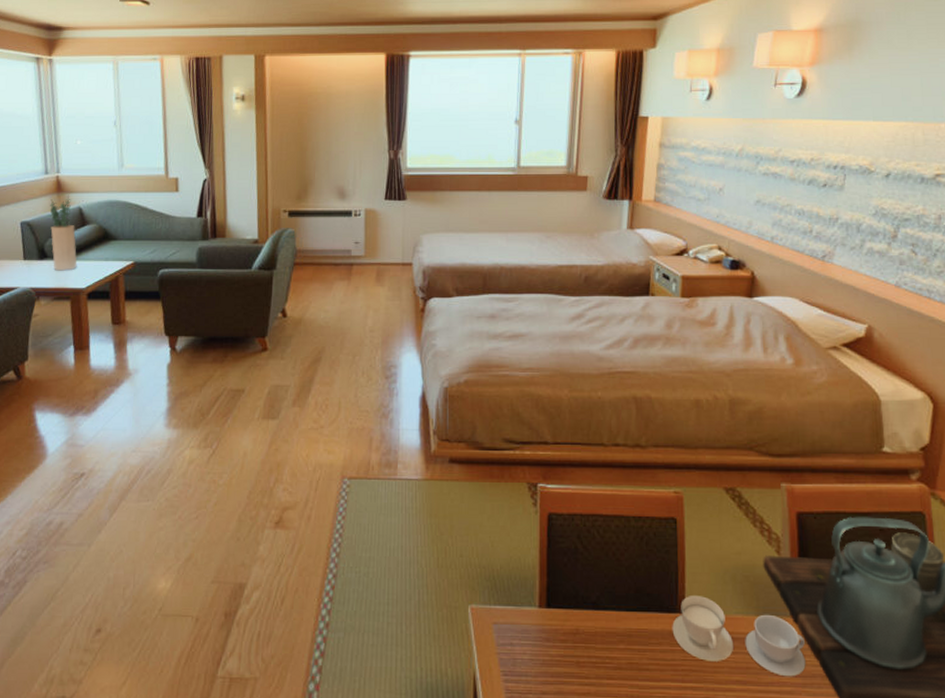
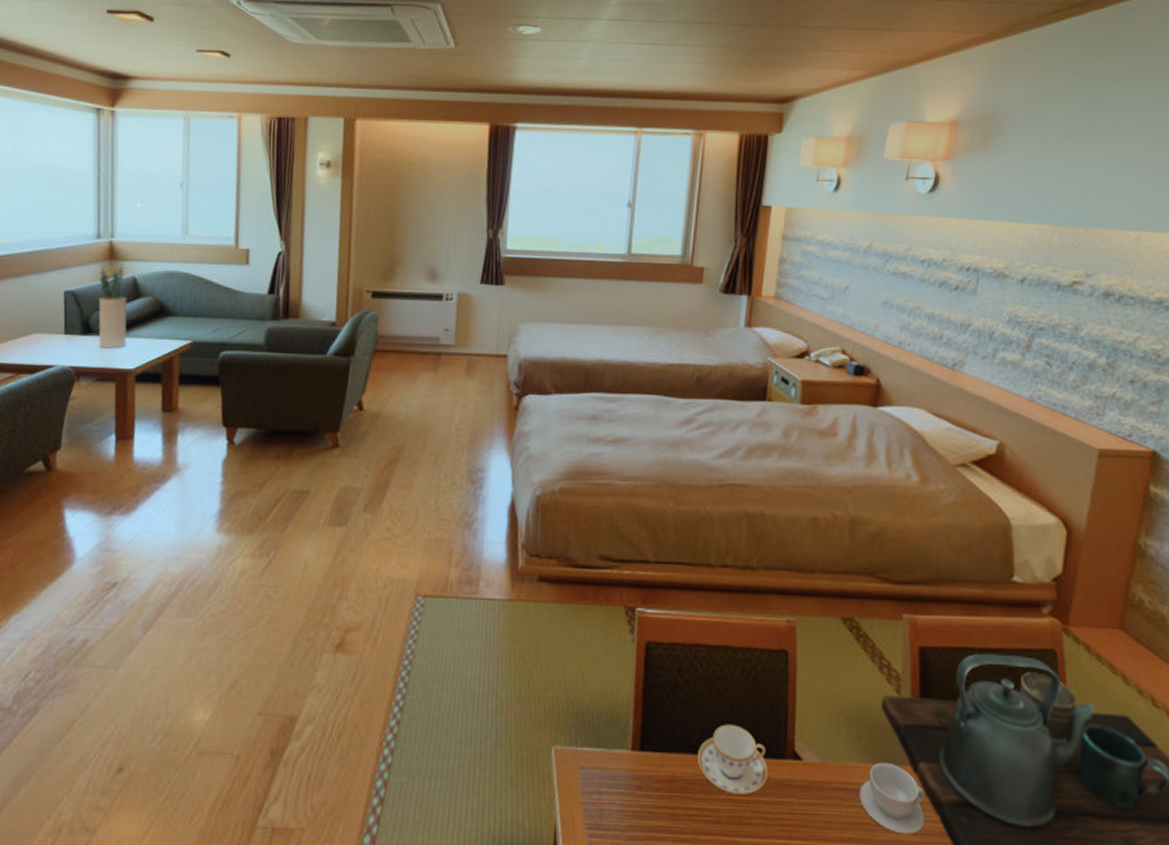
teacup: none [598,583,661,644] -> present [698,724,767,794]
teacup: present [672,594,733,661] -> none [779,738,846,816]

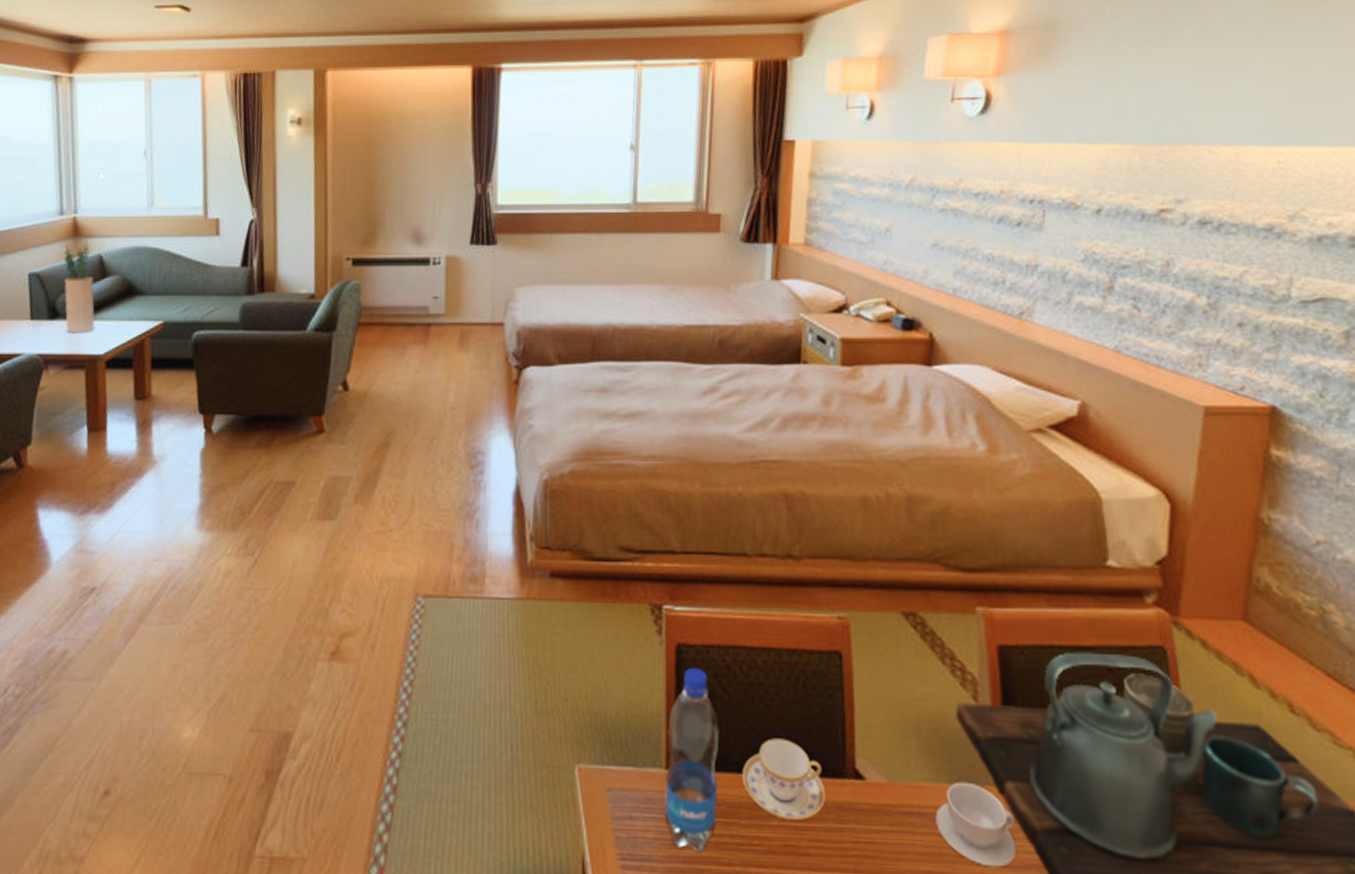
bottle: none [629,662,680,823] -> present [665,667,720,853]

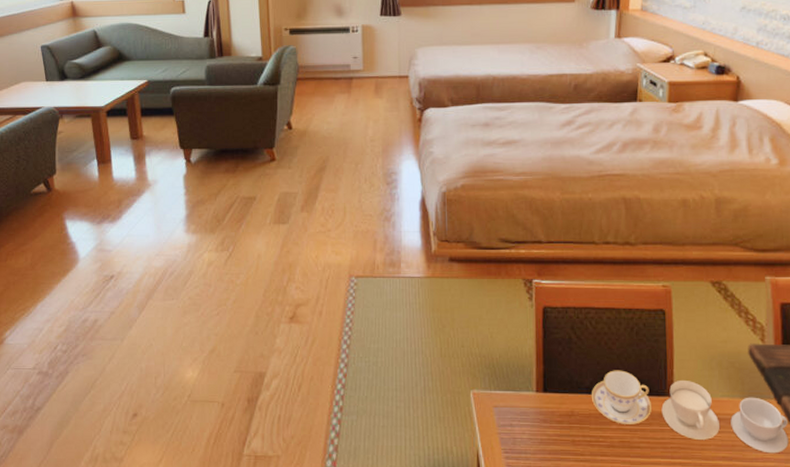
vase: present [64,239,95,333] -> none [67,19,95,91]
bottle: present [665,667,720,853] -> none [535,322,575,447]
teacup: none [839,754,920,845] -> present [661,379,720,440]

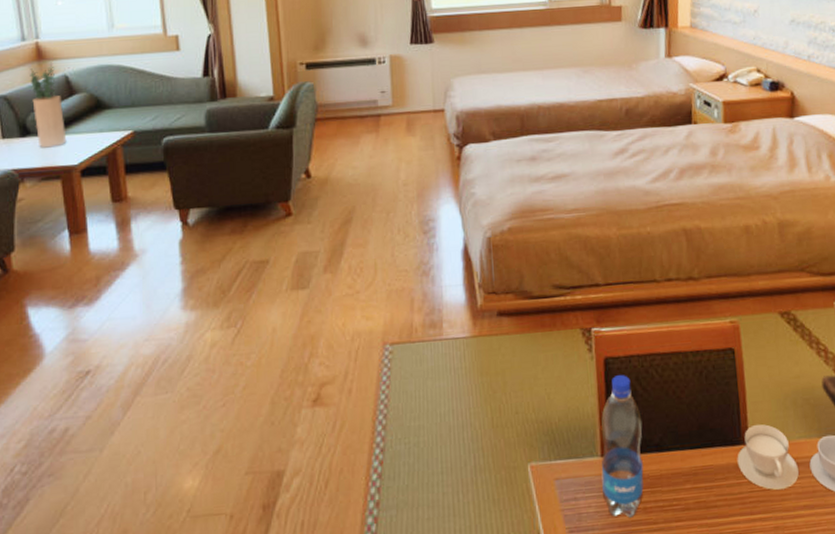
vase: none [67,19,95,91] -> present [30,62,67,148]
bottle: none [535,322,575,447] -> present [600,374,644,518]
teacup: present [592,370,651,424] -> none [662,420,727,483]

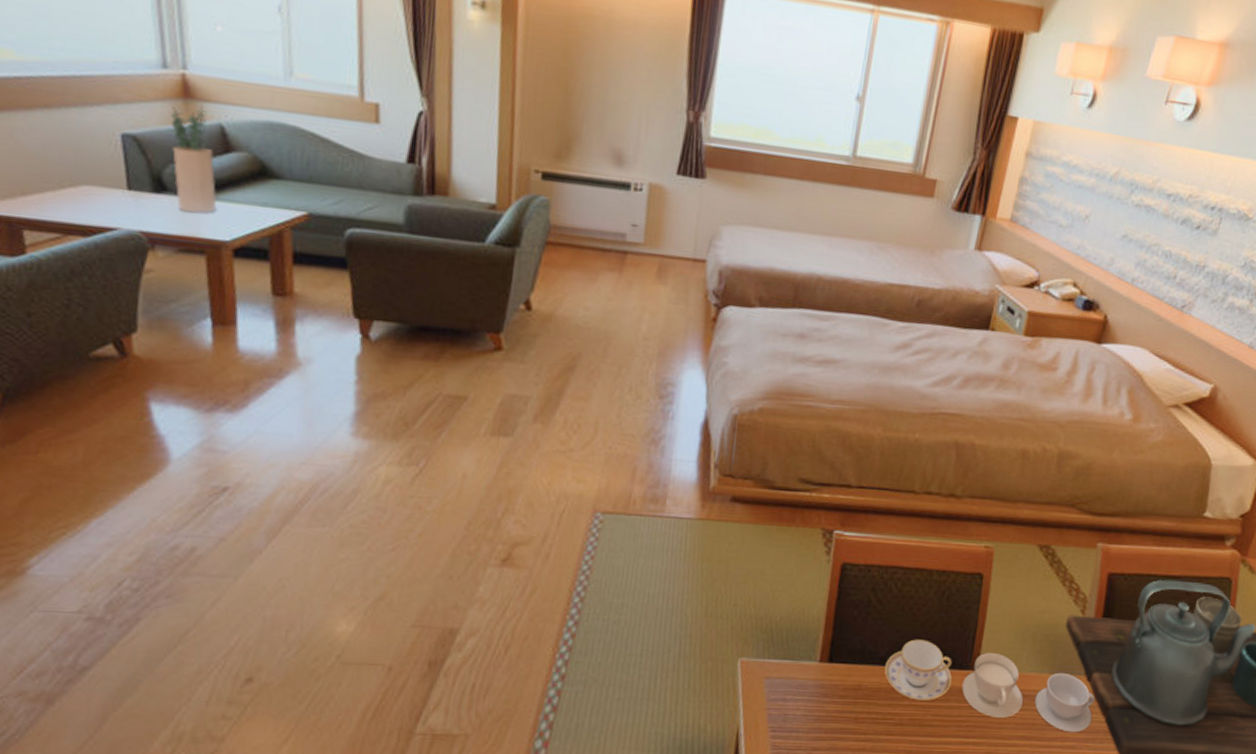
bottle: present [600,374,644,518] -> none [814,582,871,725]
teacup: none [662,420,727,483] -> present [885,639,952,700]

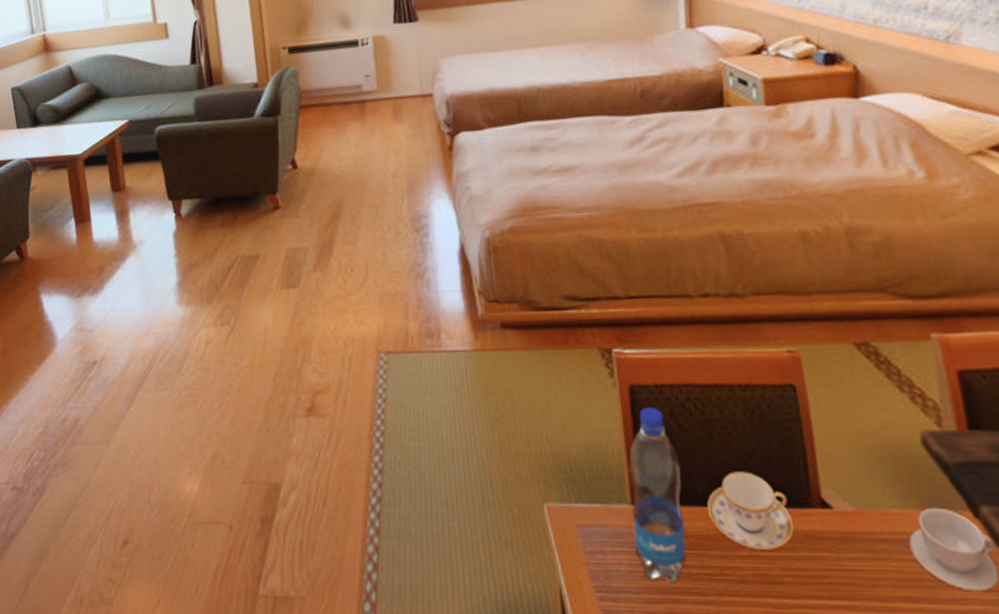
vase: present [171,103,217,214] -> none [39,53,71,138]
bottle: none [814,582,871,725] -> present [629,406,687,583]
teacup: present [962,652,1023,718] -> none [807,483,895,571]

